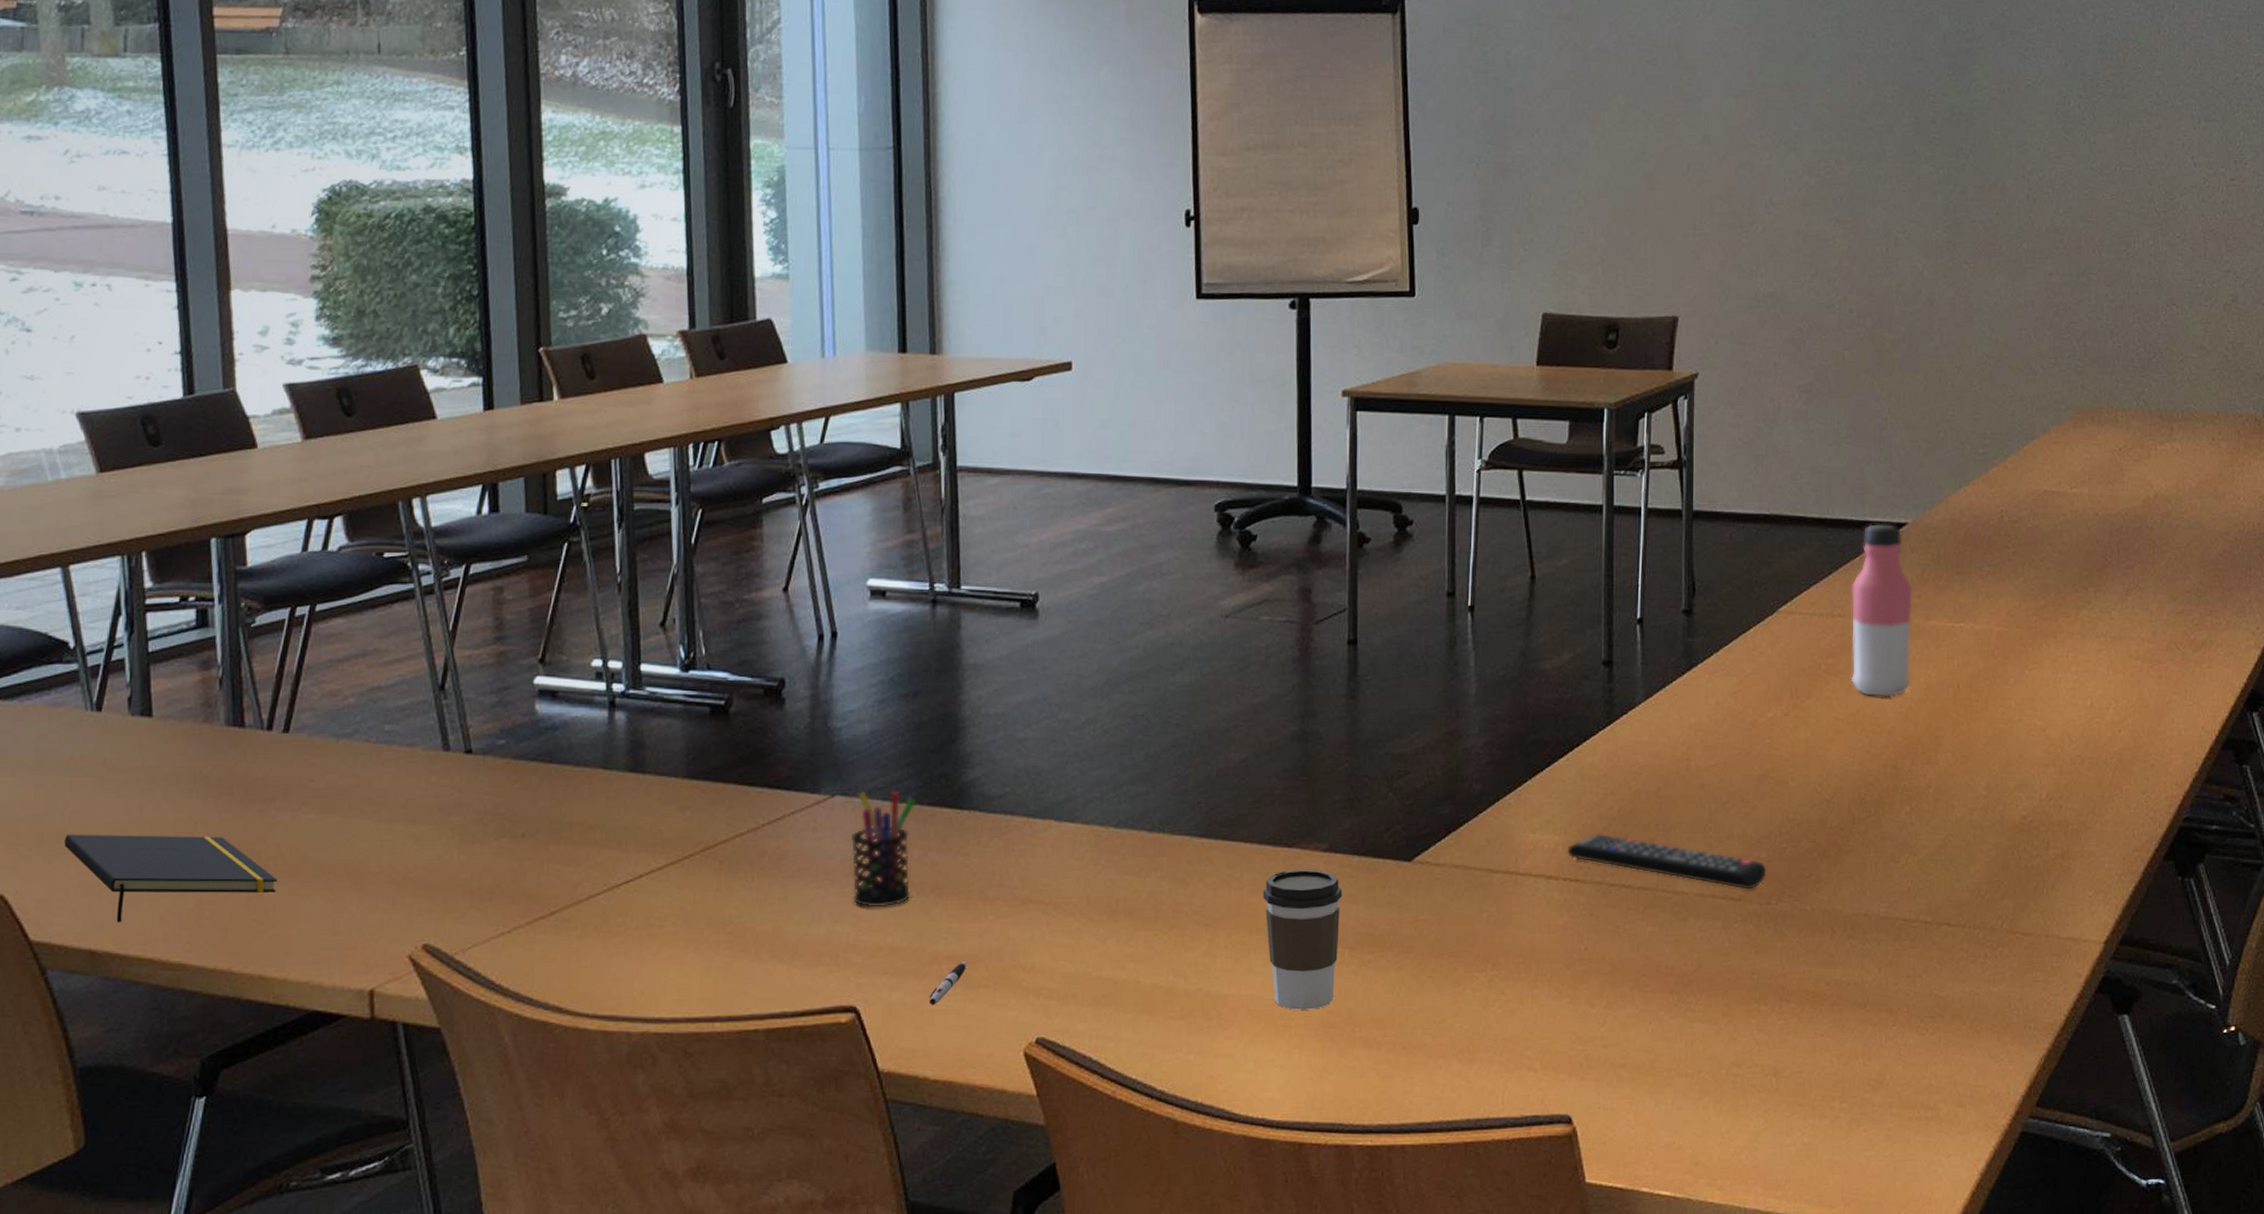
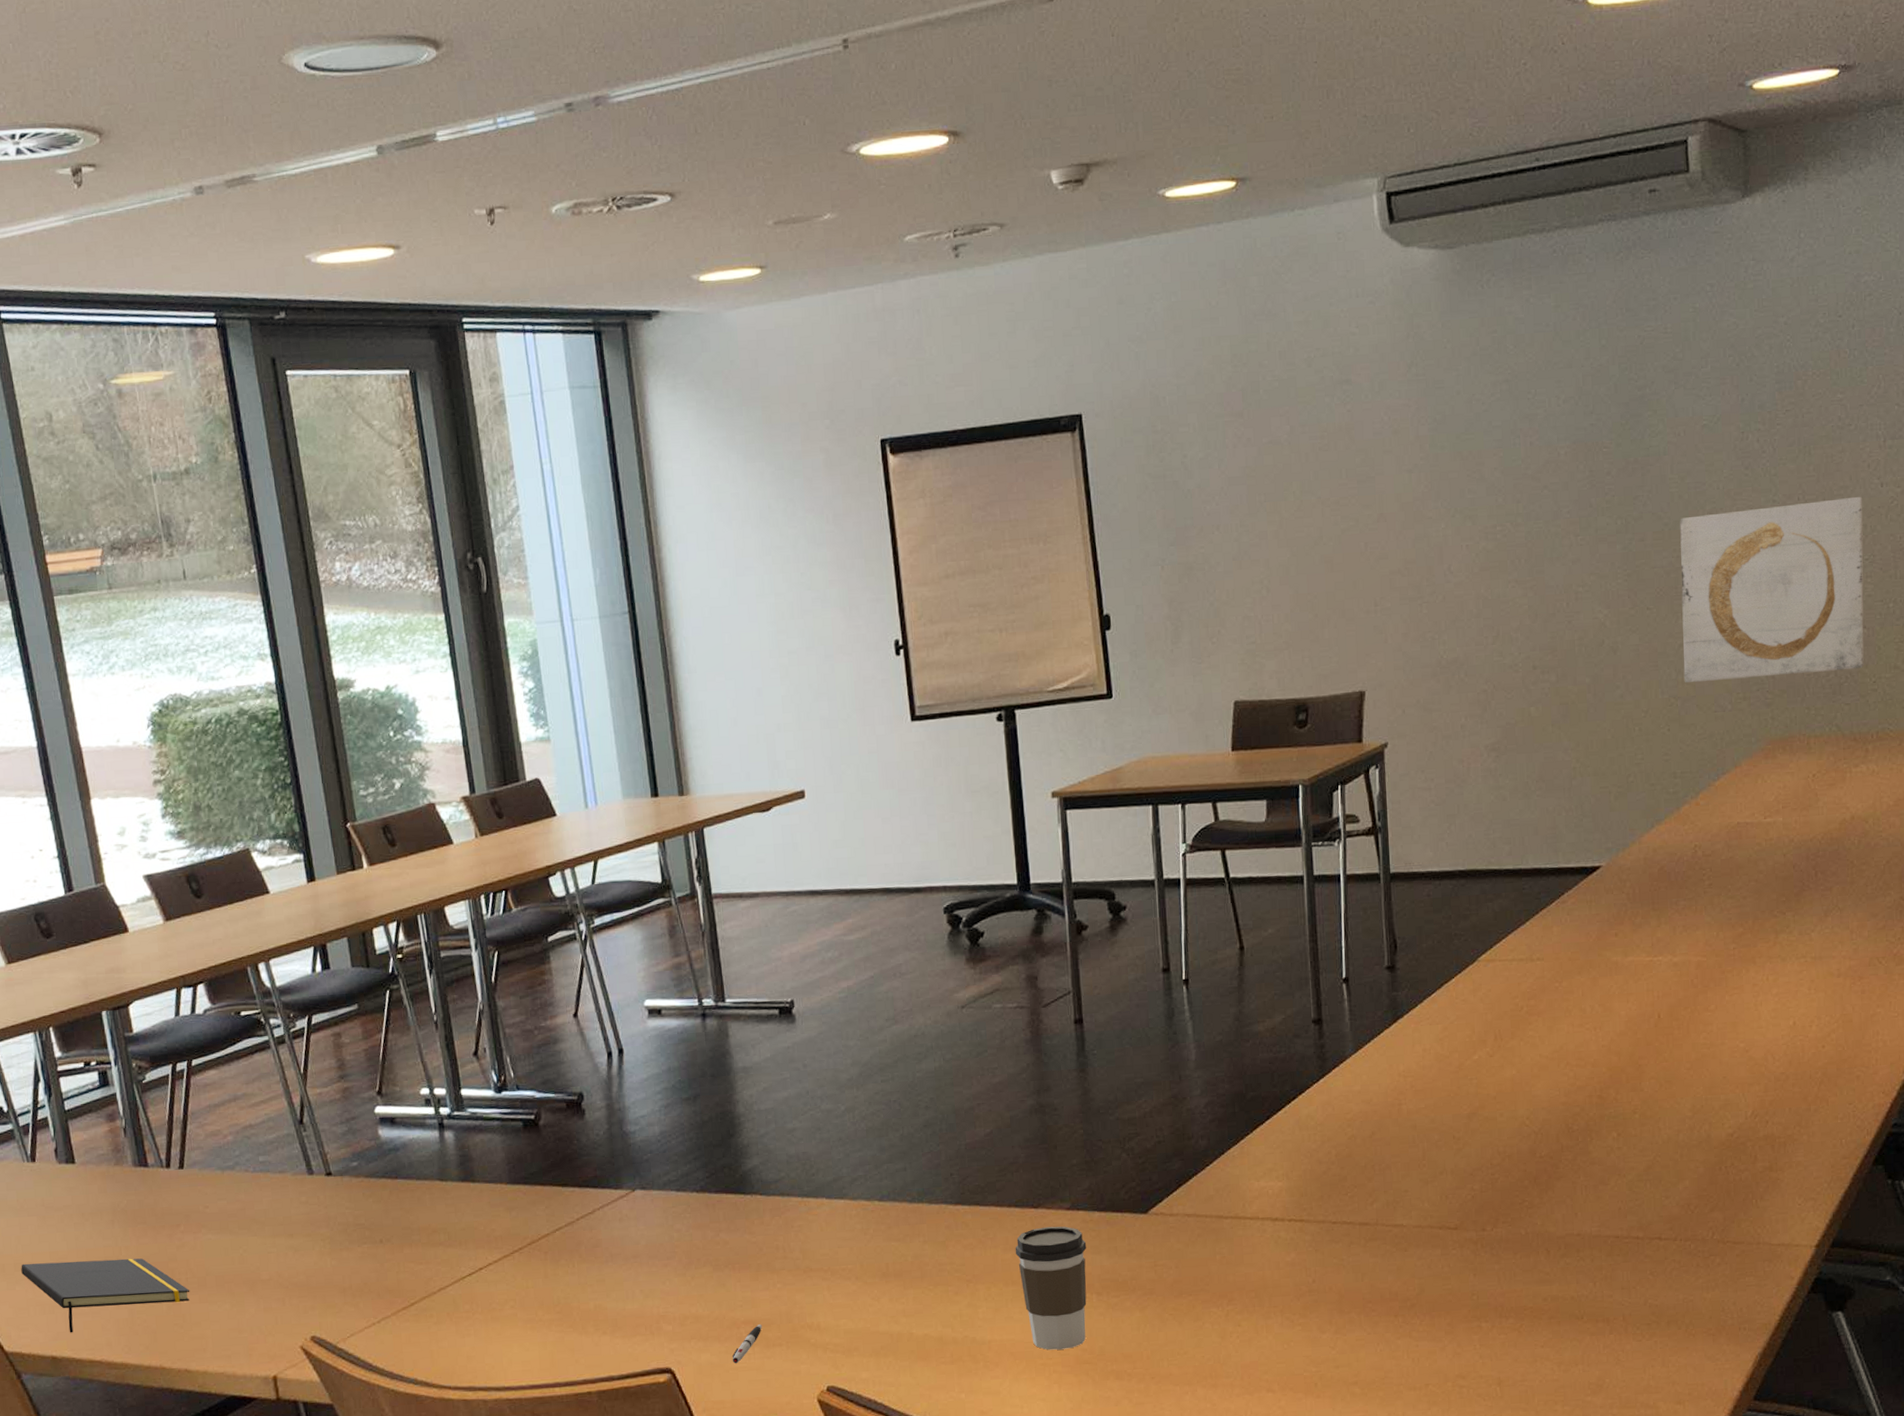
pen holder: present [850,790,917,908] -> none [652,1182,709,1284]
remote control: present [1566,834,1767,890] -> none [1290,1177,1481,1219]
water bottle: present [1850,524,1912,697] -> none [1549,868,1612,1032]
wall art: none [1998,173,2177,346] -> present [1680,496,1864,684]

